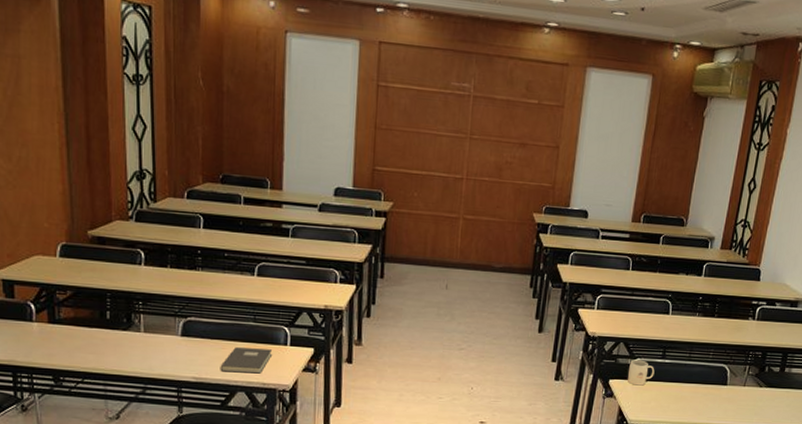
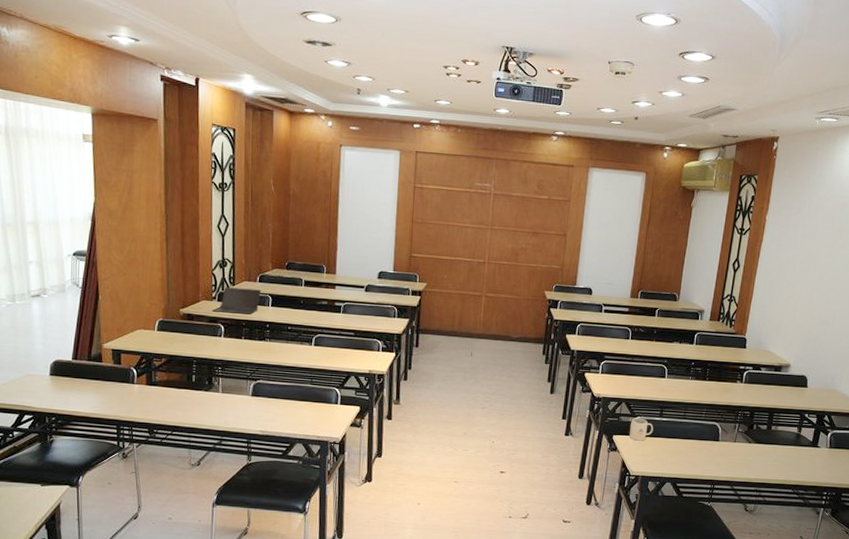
laptop: none [129,204,189,238] -> present [212,287,261,314]
book: present [220,347,273,374] -> none [282,406,326,428]

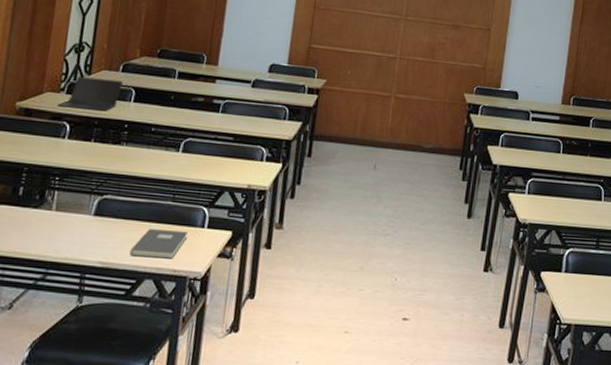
book: none [282,406,326,428] -> present [129,229,188,259]
mug: present [629,417,654,441] -> none [559,249,589,279]

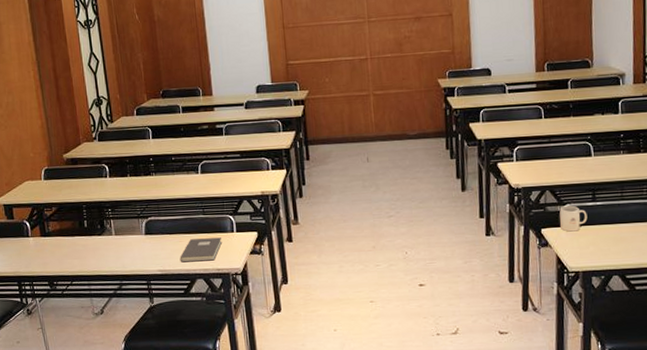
laptop: present [57,76,123,111] -> none [94,123,140,153]
mug: none [559,249,589,279] -> present [559,205,588,232]

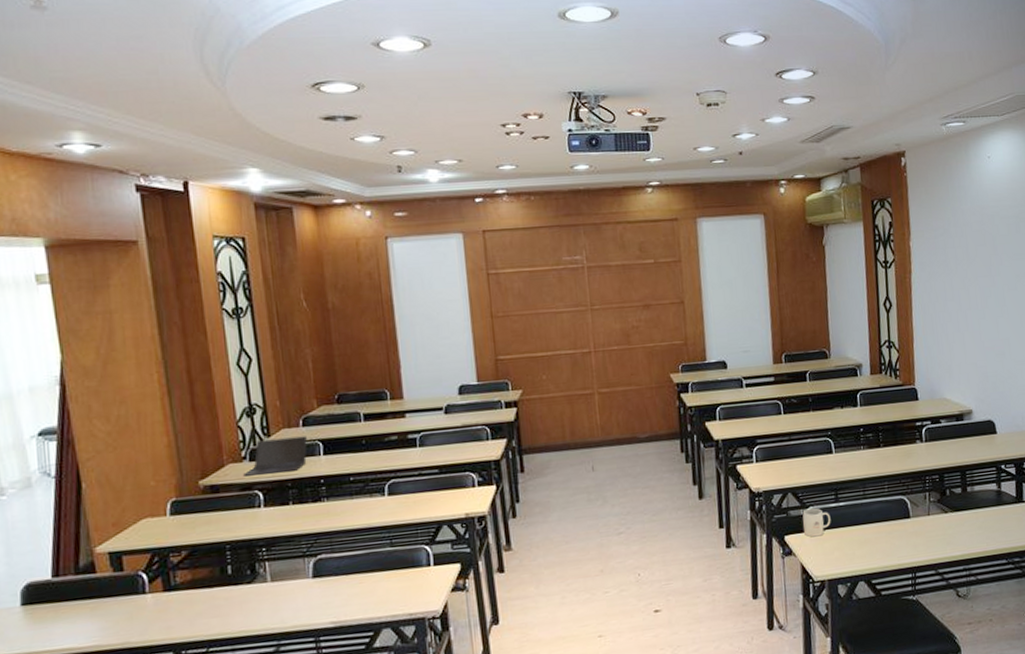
laptop: none [94,123,140,153] -> present [243,436,307,476]
book: present [180,237,223,263] -> none [359,574,416,610]

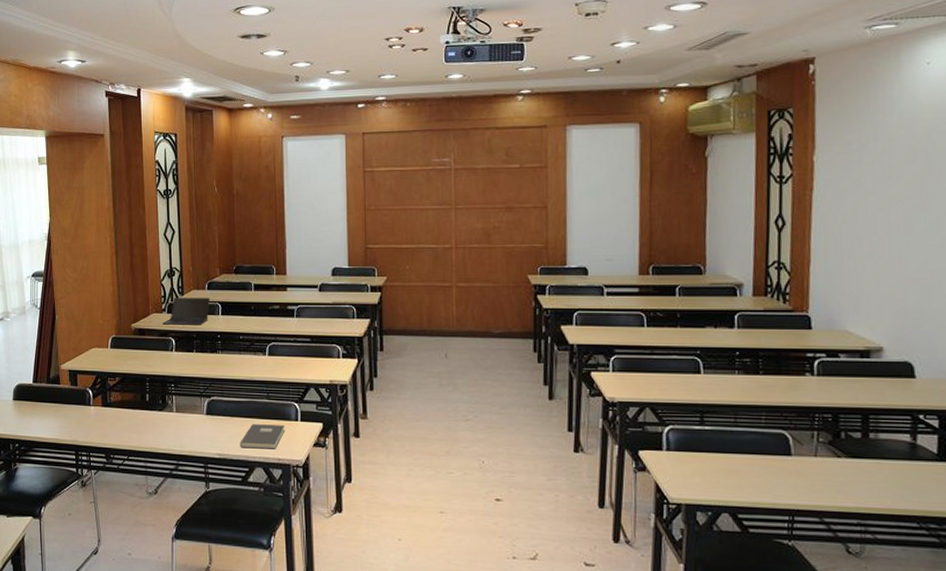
book: none [359,574,416,610] -> present [240,424,286,449]
mug: present [802,507,831,537] -> none [660,427,694,457]

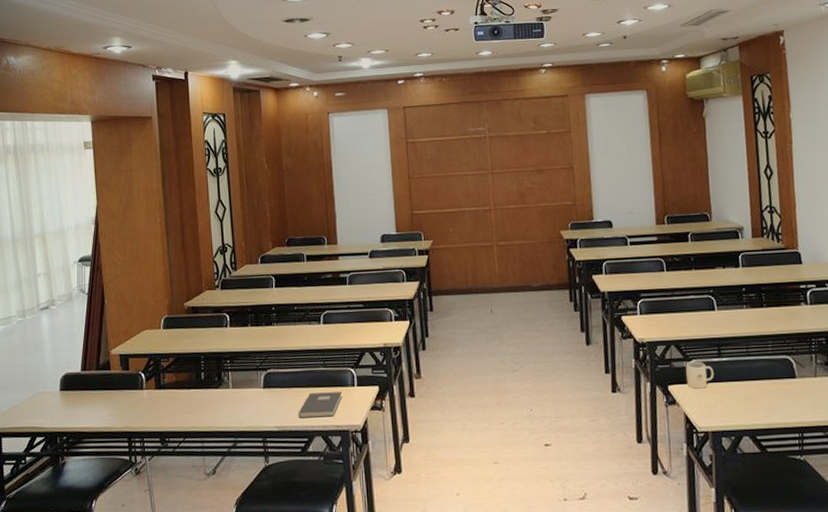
laptop: present [162,298,210,325] -> none [216,271,263,301]
mug: none [660,427,694,457] -> present [685,361,714,389]

